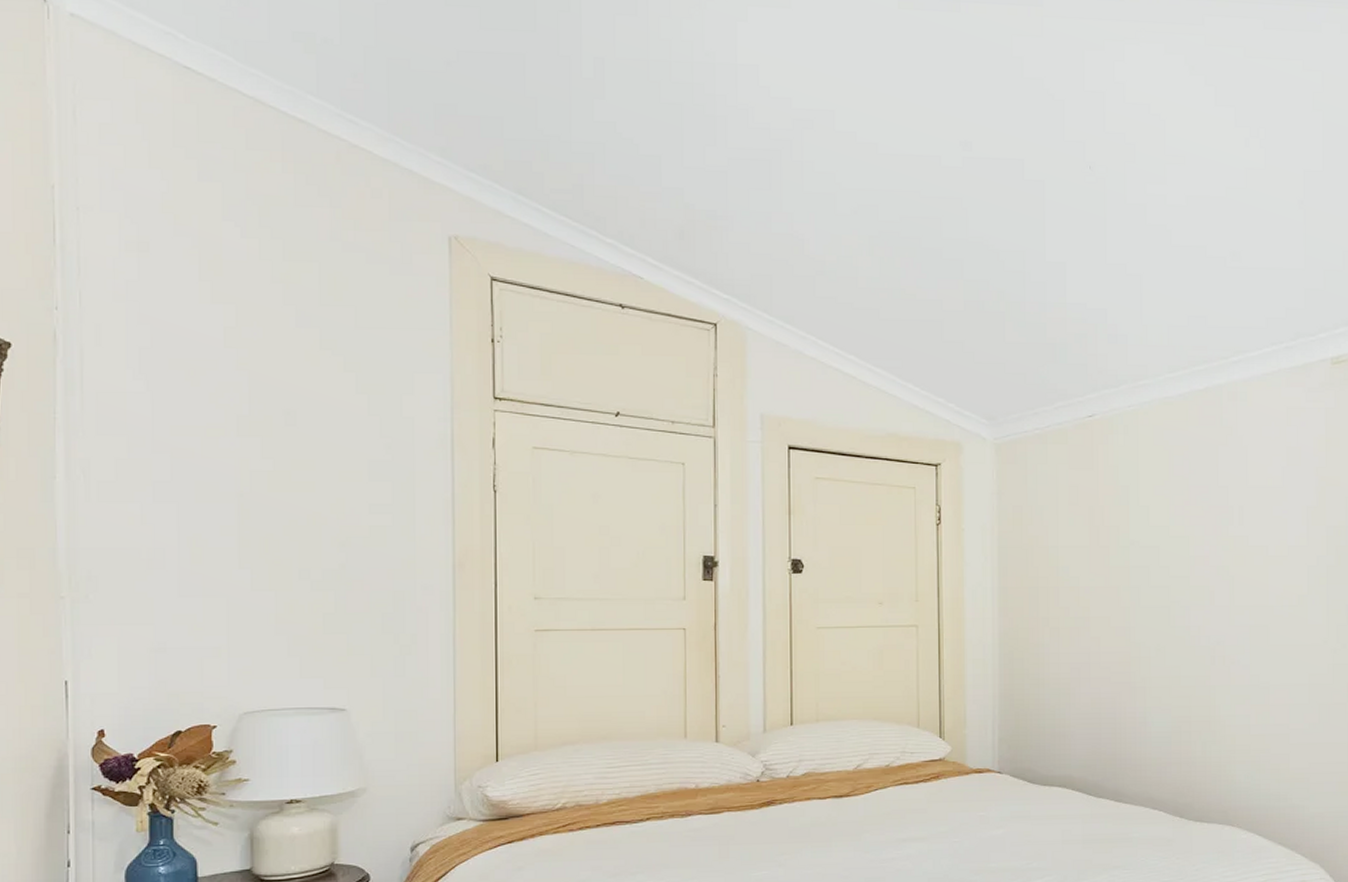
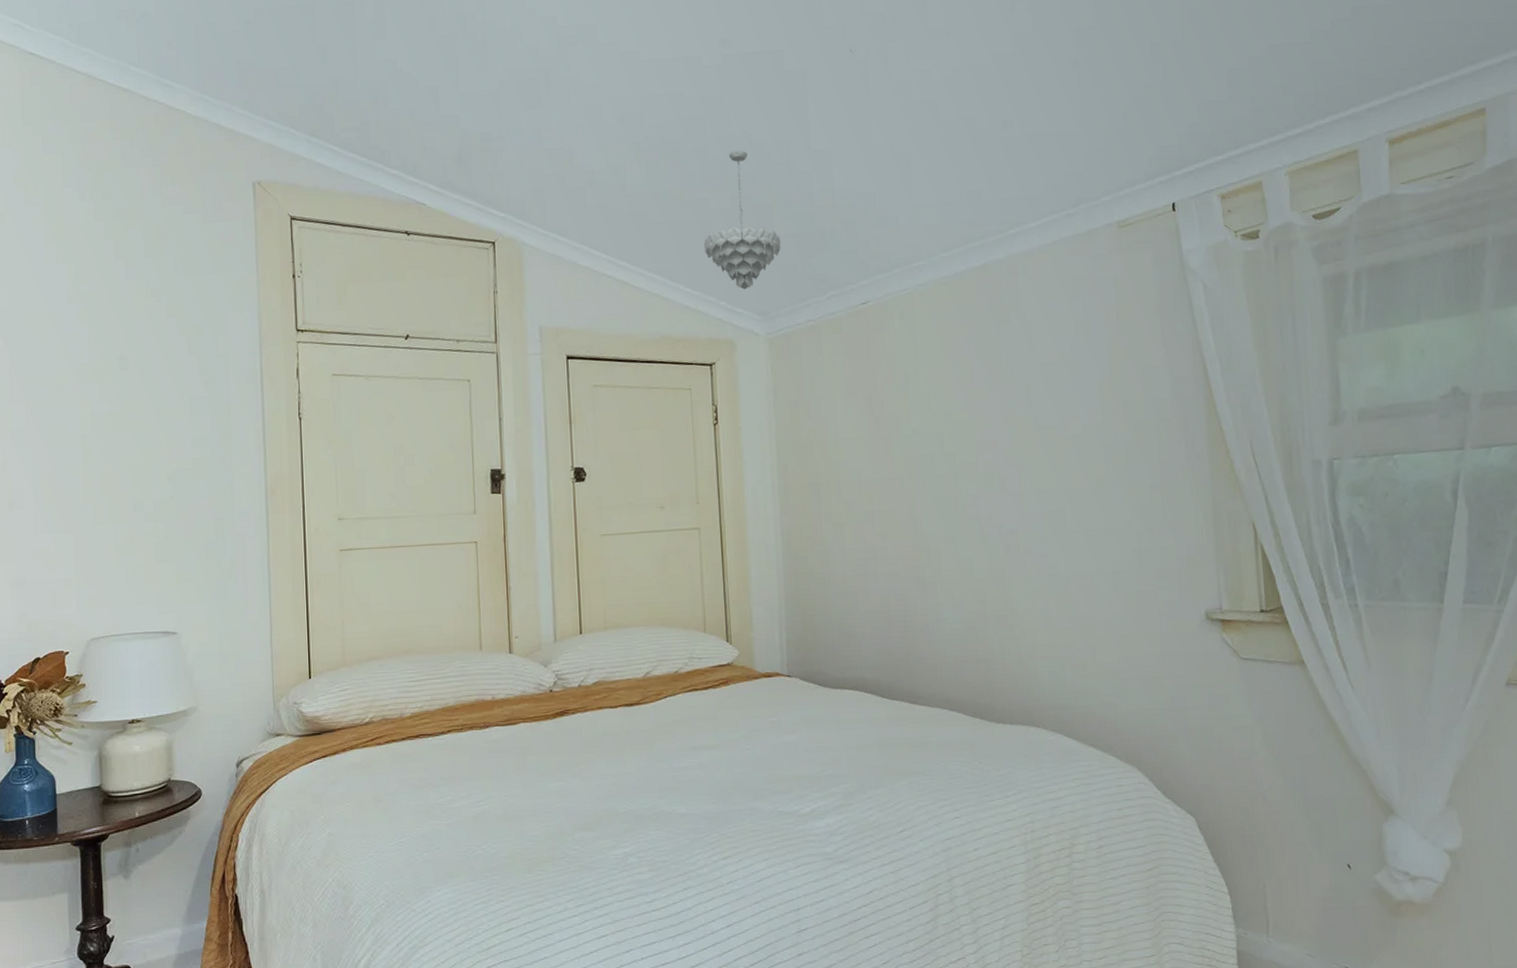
pendant light: none [935,254,1012,394] -> present [704,150,781,290]

